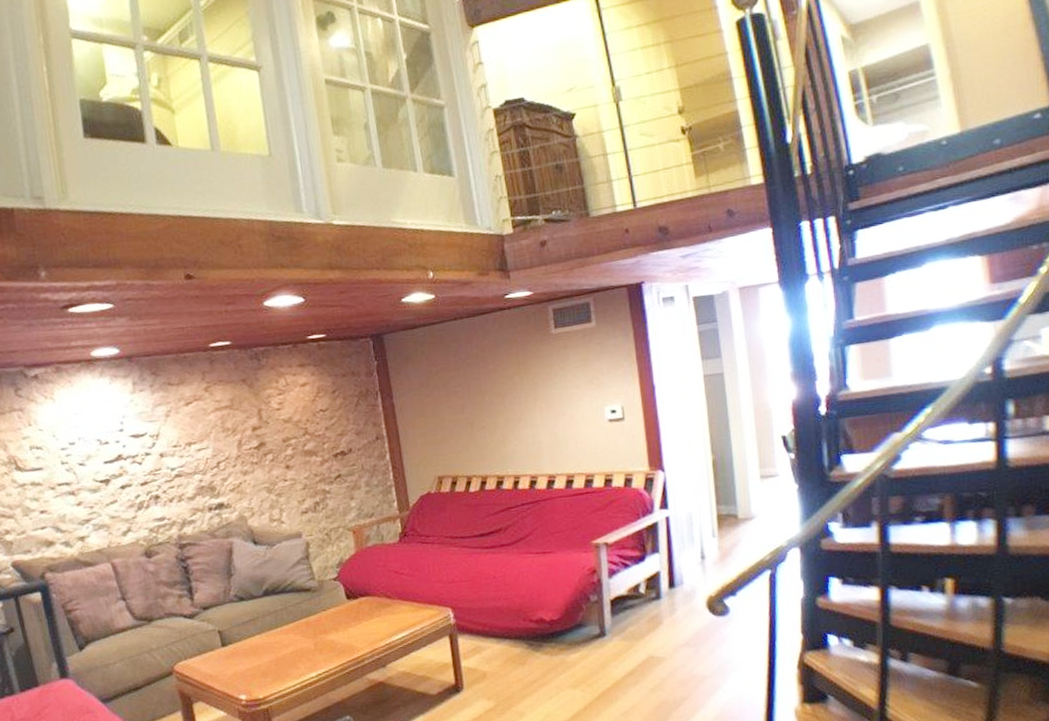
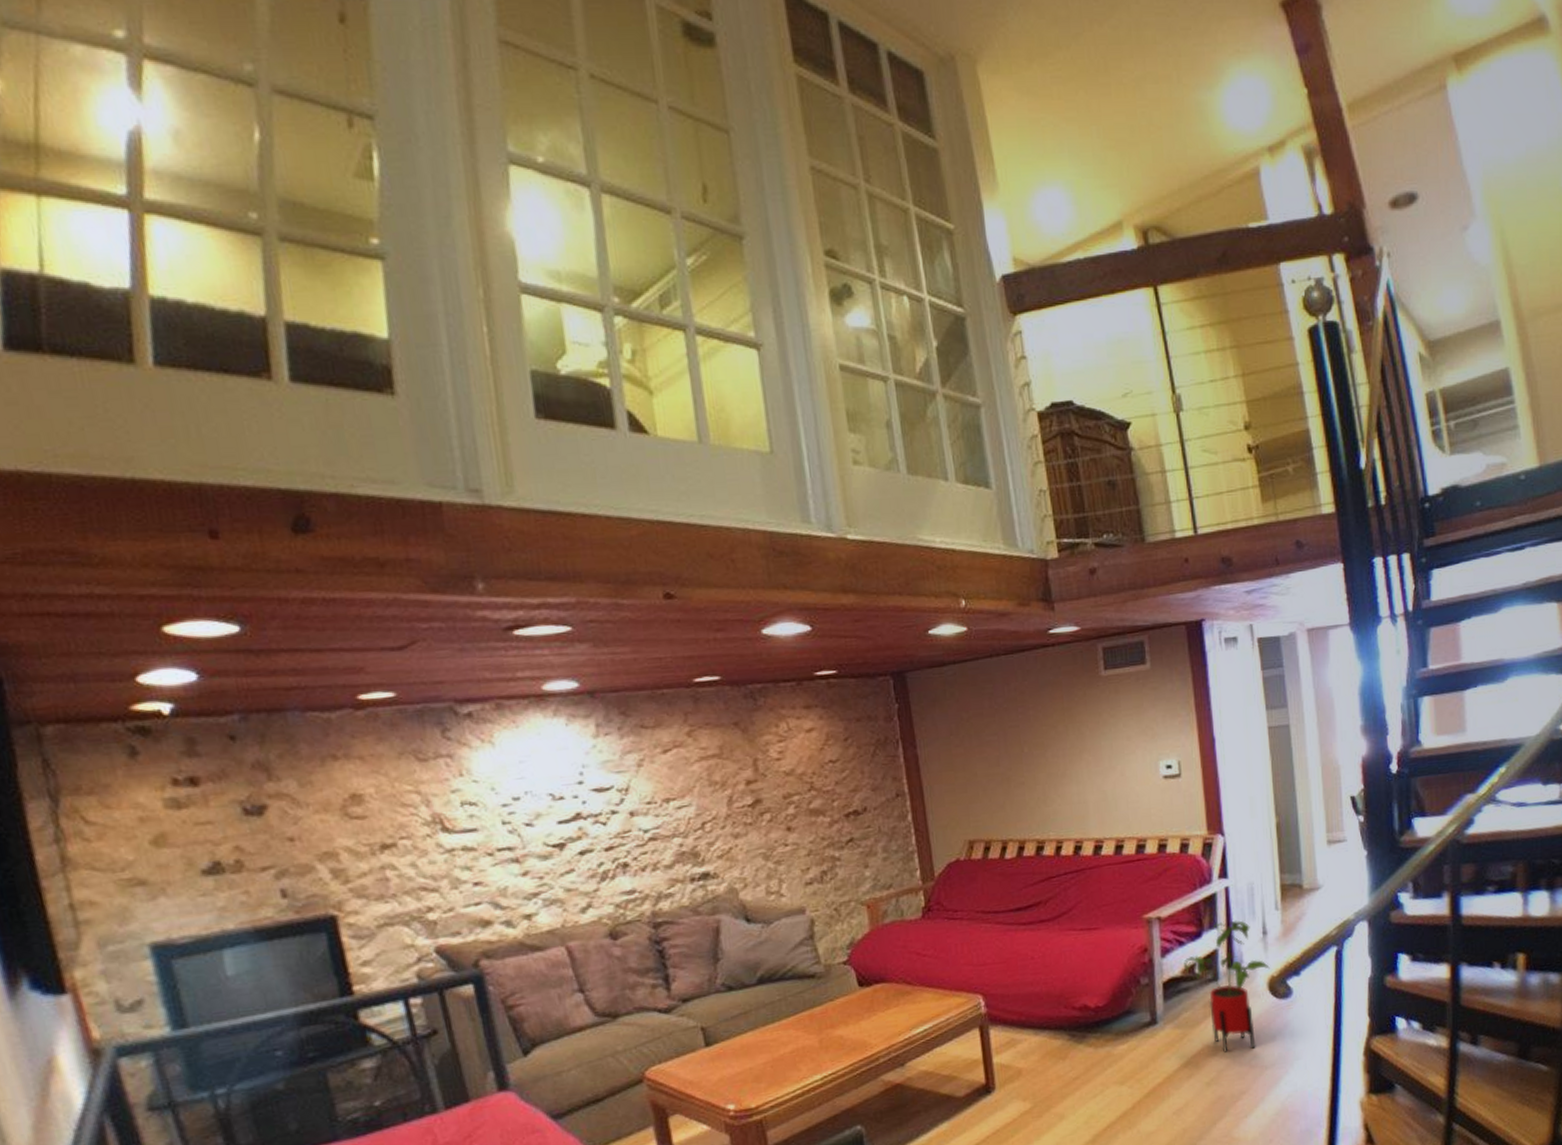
house plant: none [628,546,708,663] -> present [1183,920,1270,1053]

